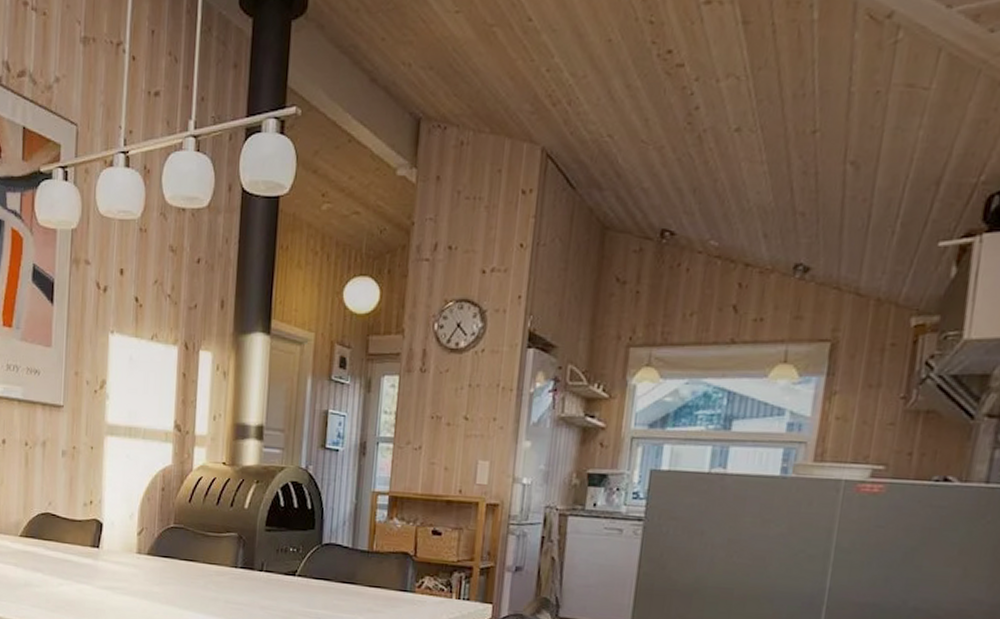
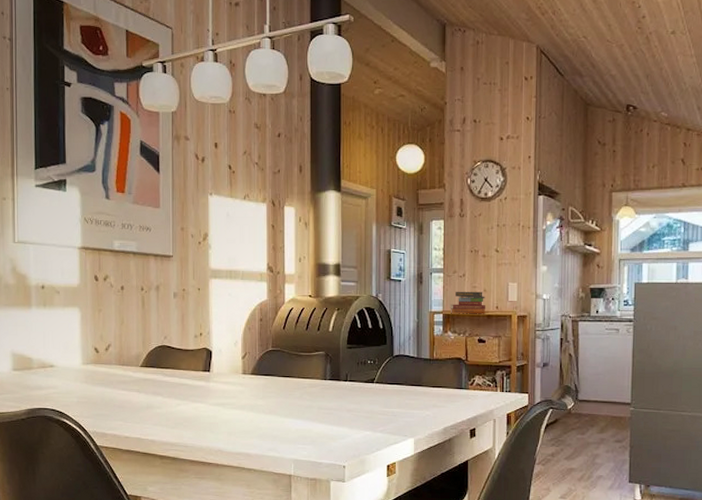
books: none [398,467,446,499] -> present [450,291,485,314]

